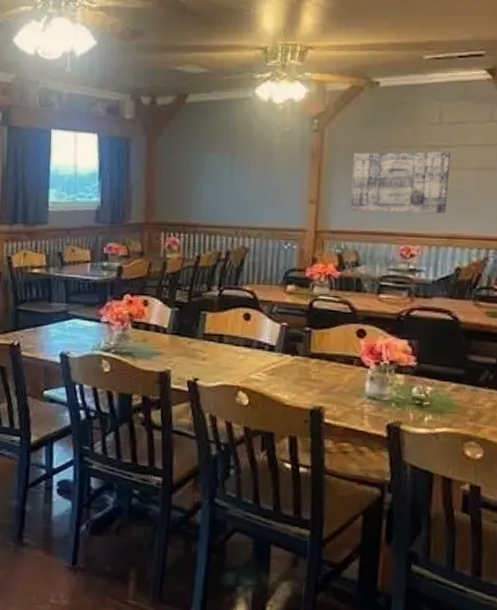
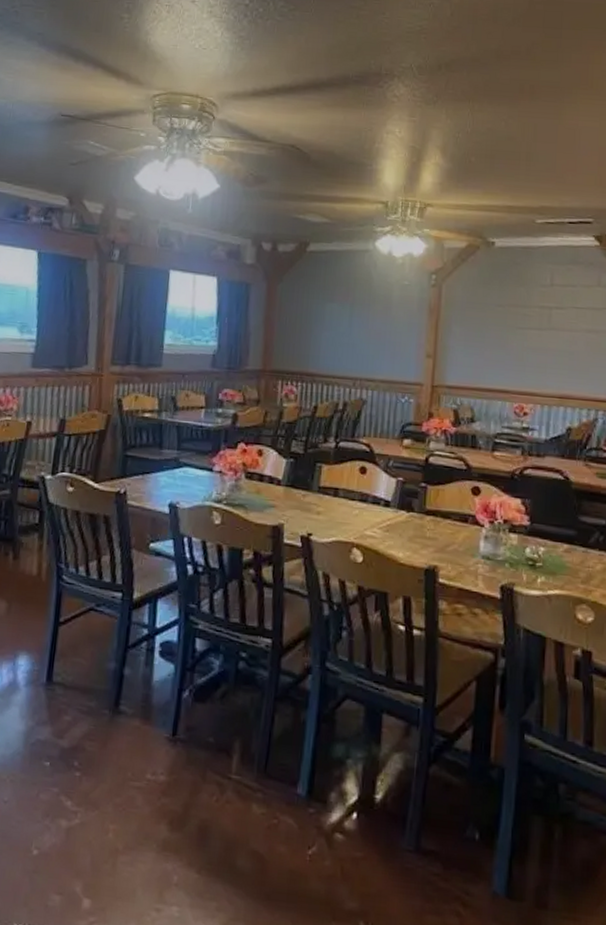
wall art: present [349,151,450,214] -> none [465,309,561,374]

